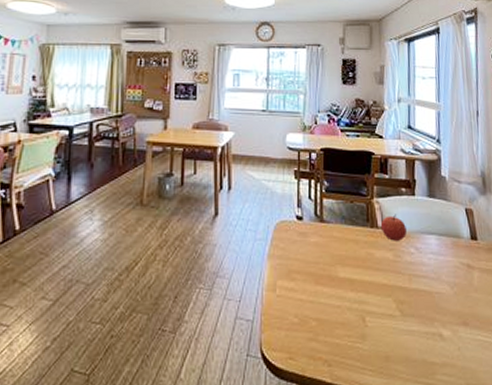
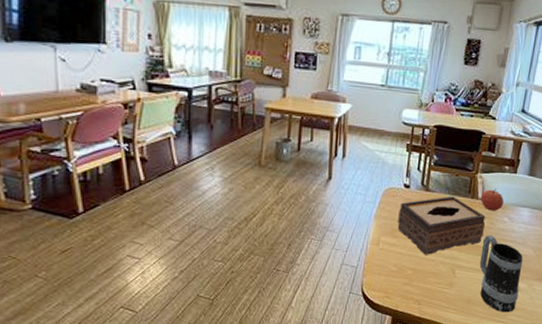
tissue box: none [294,226,391,300] -> present [397,196,486,255]
mug: none [391,270,444,371] -> present [479,235,523,313]

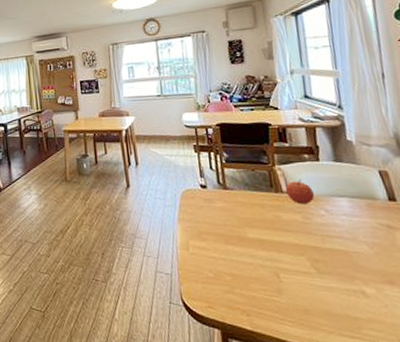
tissue box: present [397,196,486,255] -> none [201,192,301,258]
mug: present [479,235,523,313] -> none [302,231,369,326]

